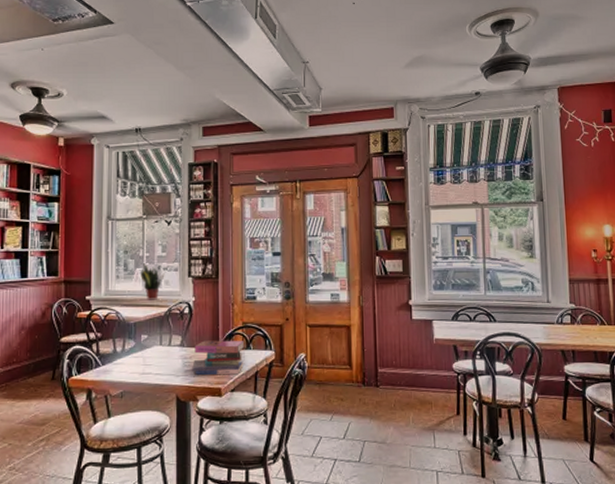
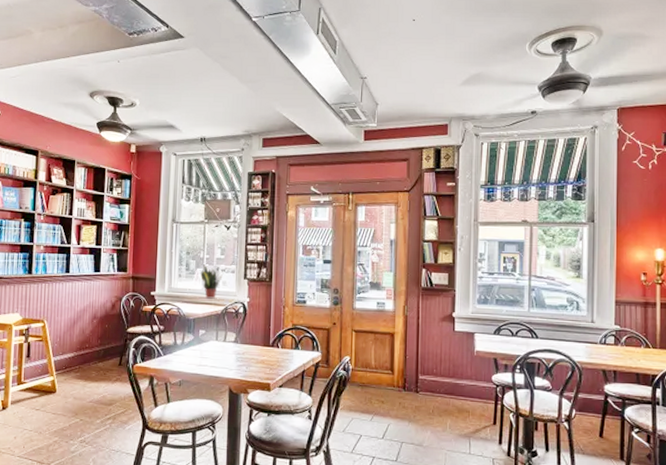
books: present [192,340,245,375] -> none [244,339,294,372]

